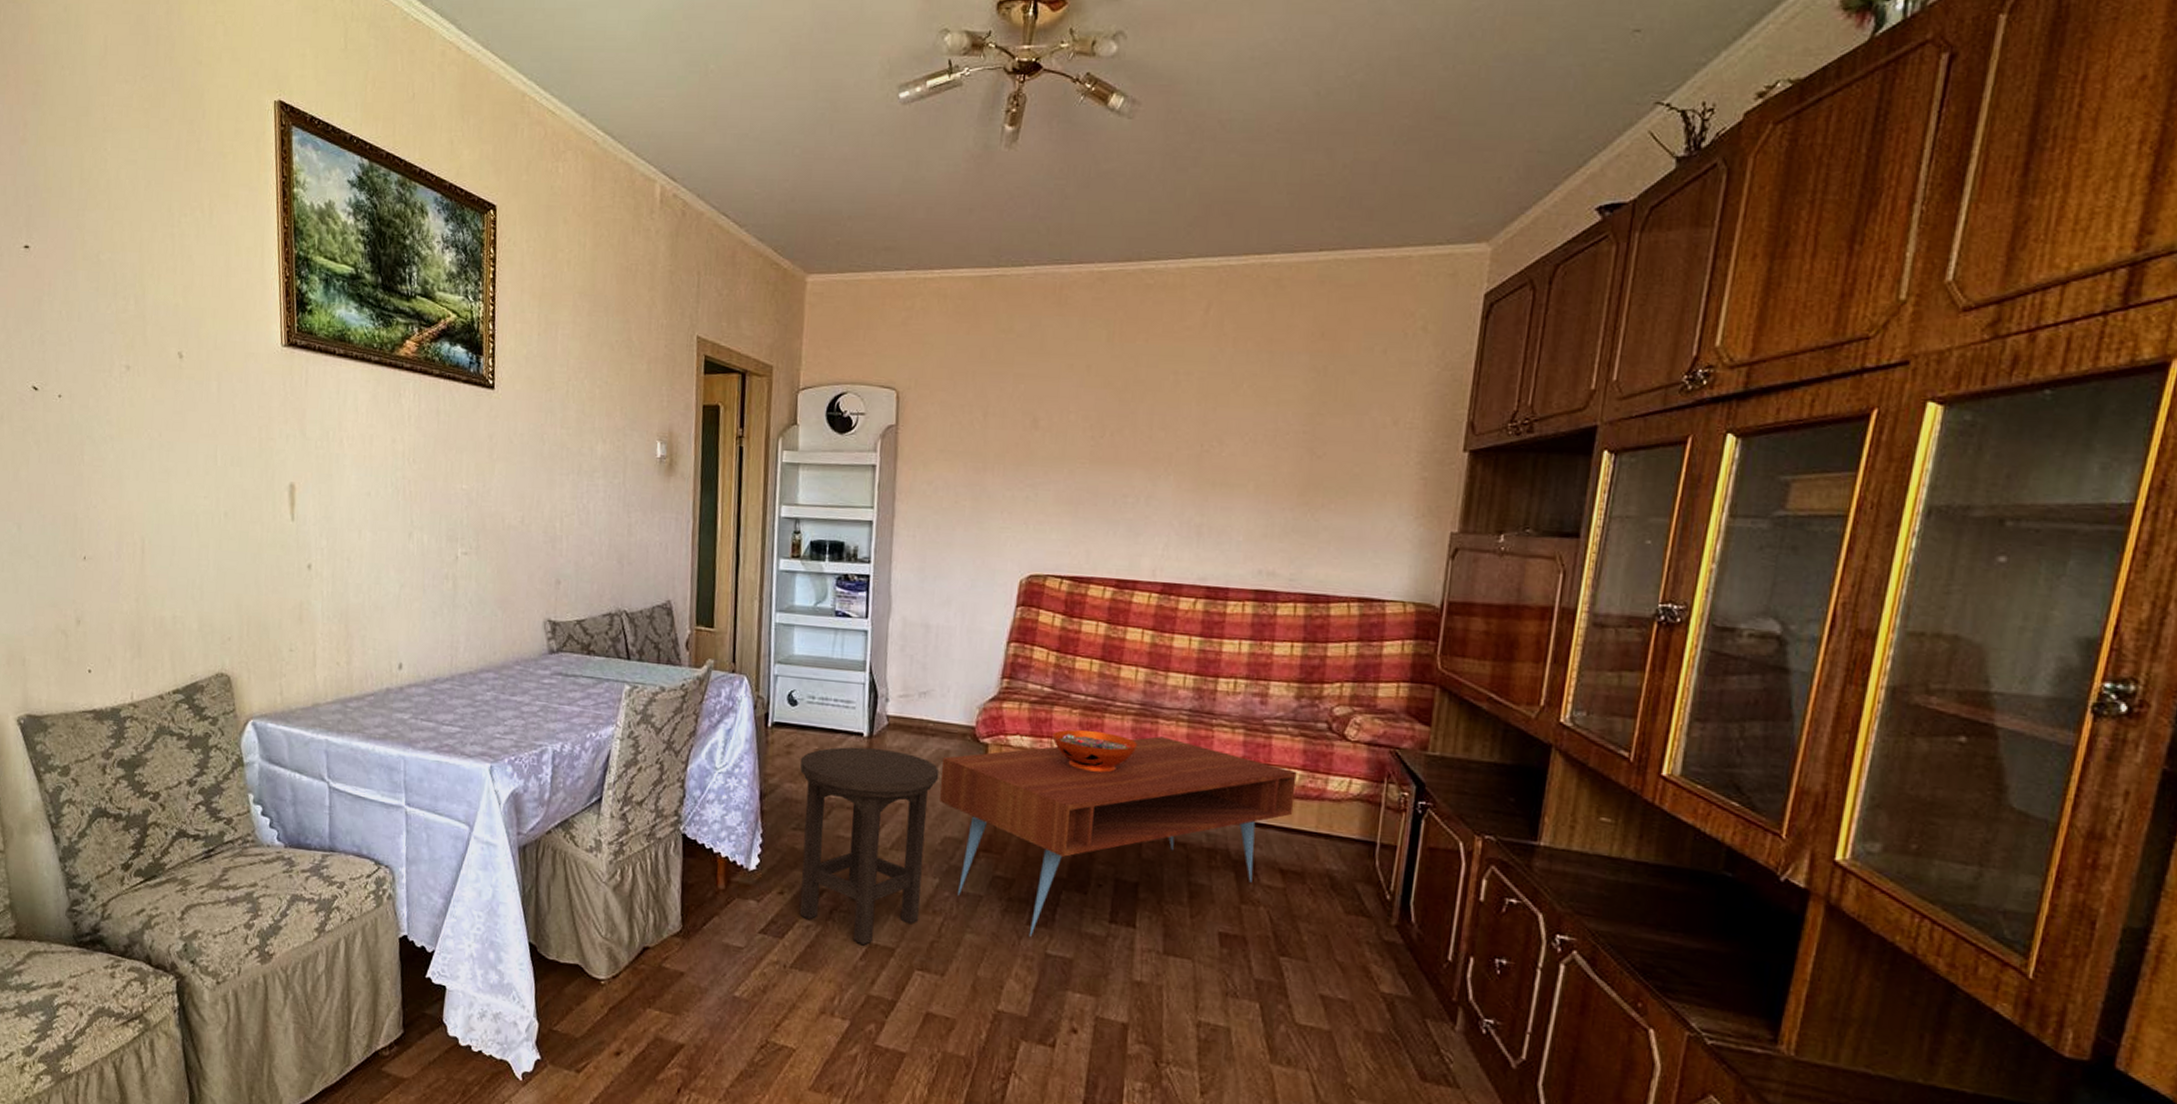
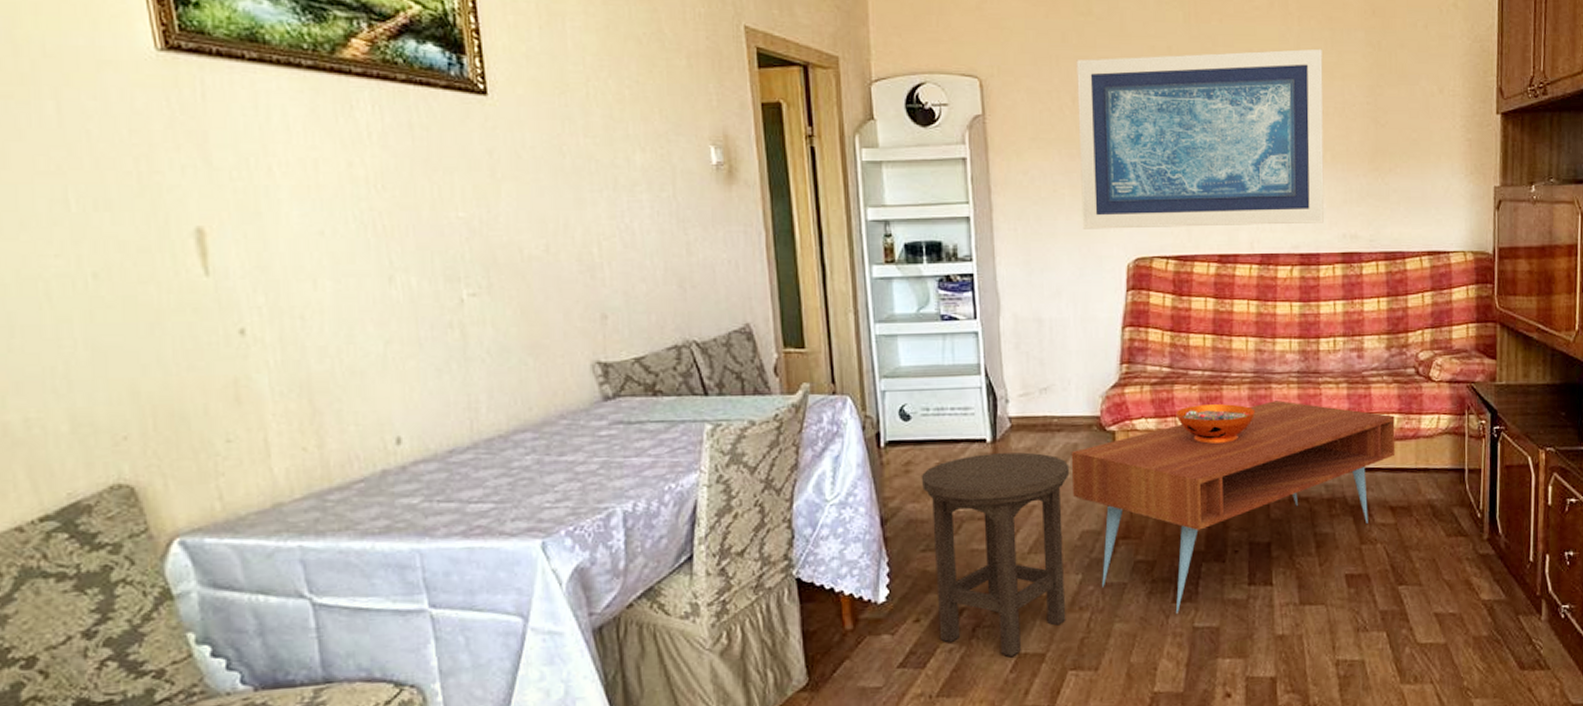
wall art: none [979,372,1257,557] -> present [1076,48,1324,229]

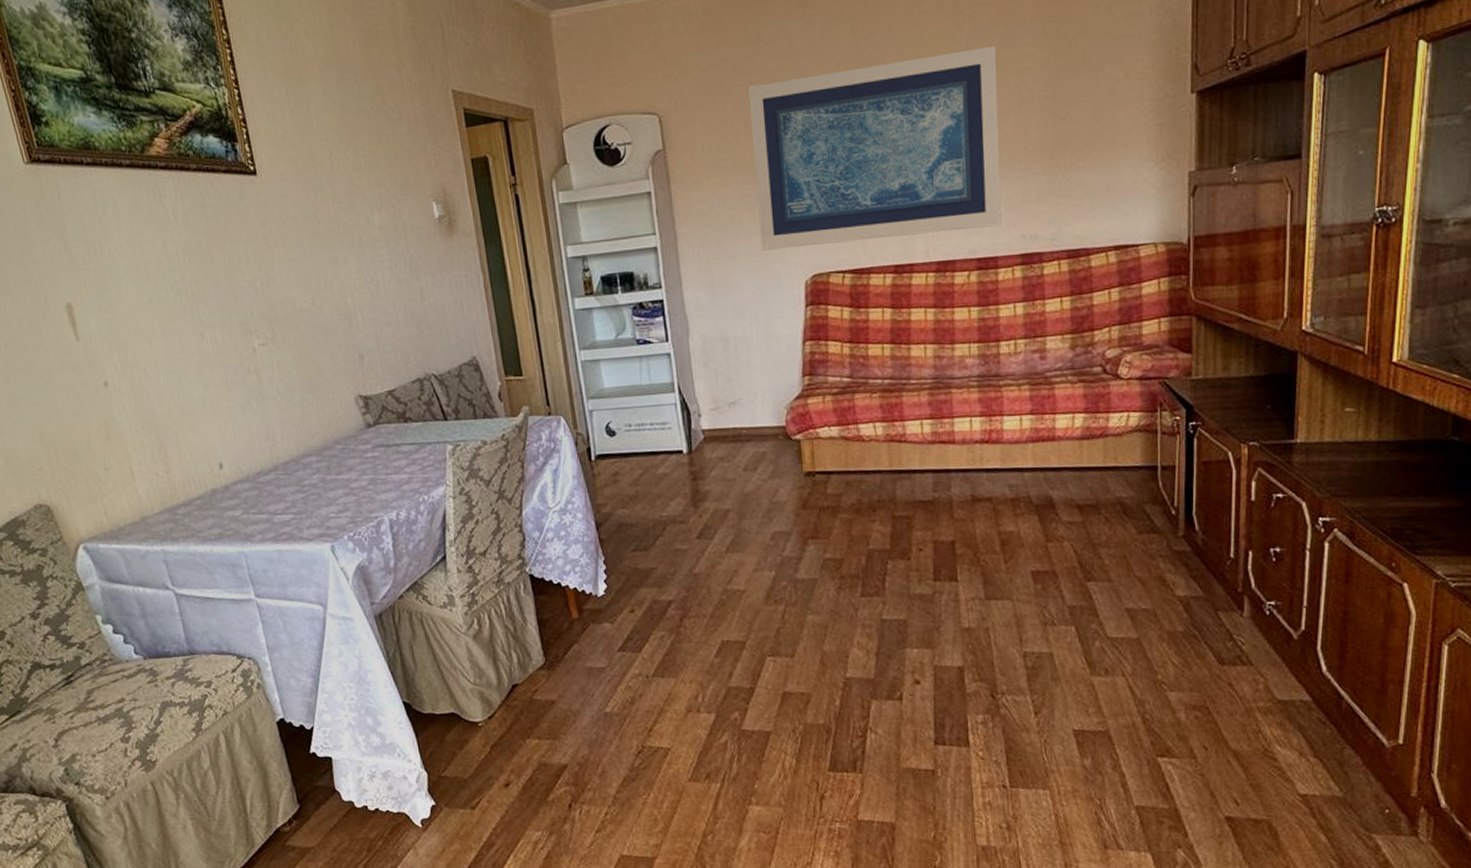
stool: present [922,452,1070,656] -> none [629,461,763,643]
coffee table: present [1071,400,1396,615] -> none [760,404,1082,608]
decorative bowl: present [1176,403,1256,444] -> none [857,410,936,449]

